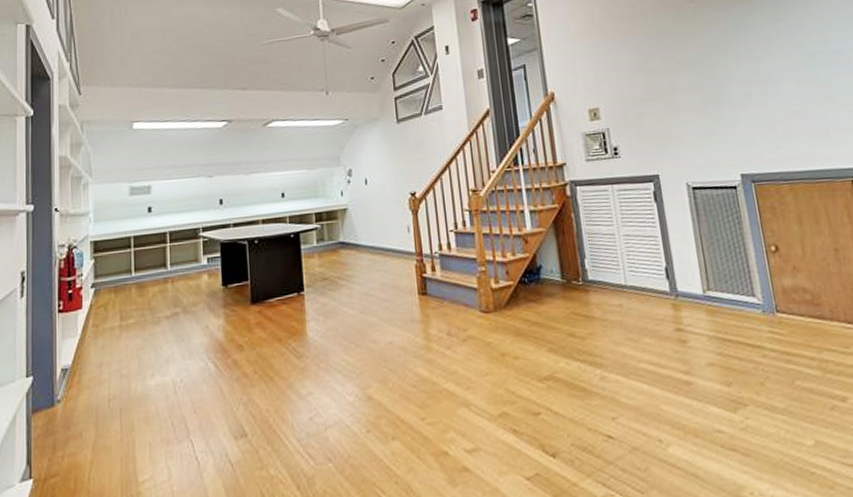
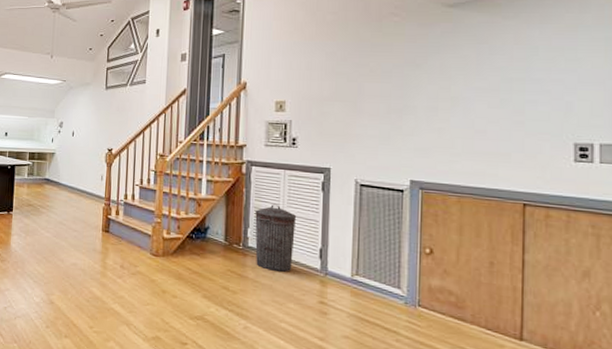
trash can: none [589,226,640,304] -> present [255,204,297,272]

